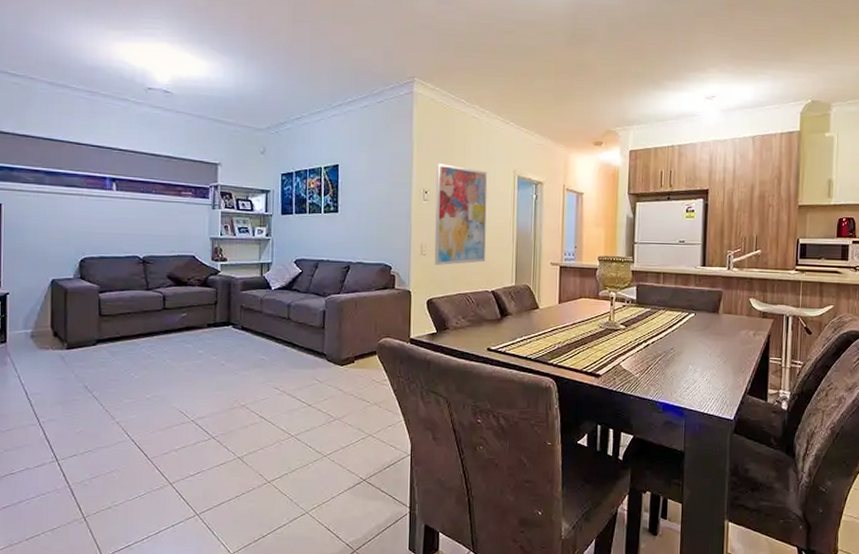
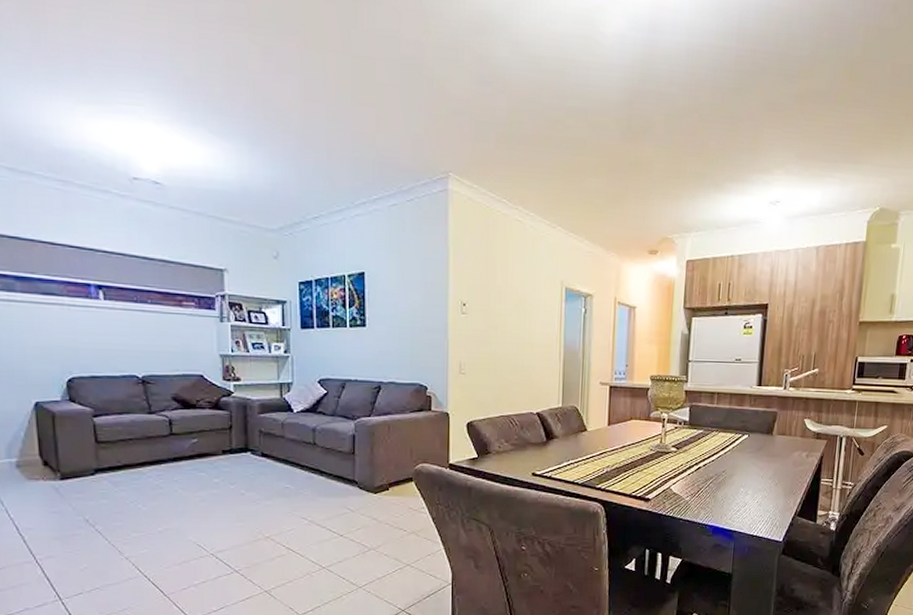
wall art: present [434,163,488,265] -> none [474,272,533,385]

